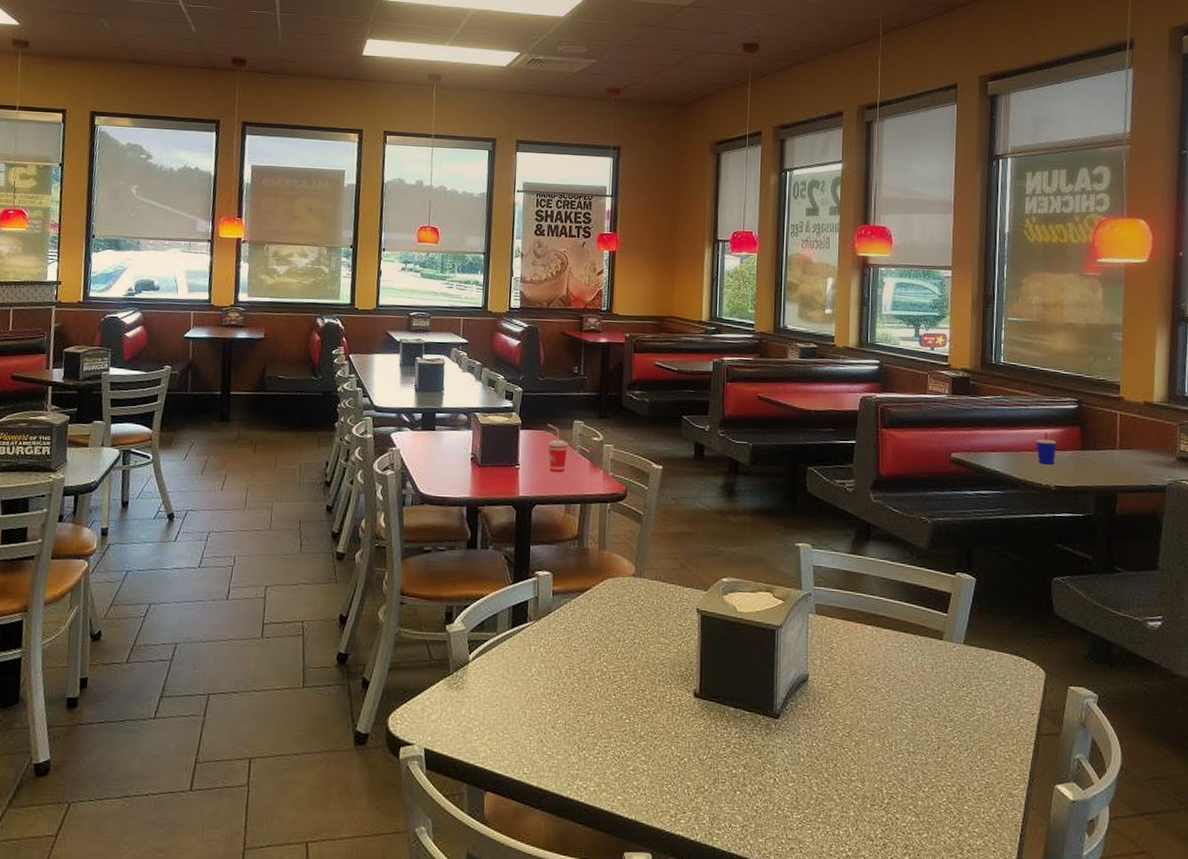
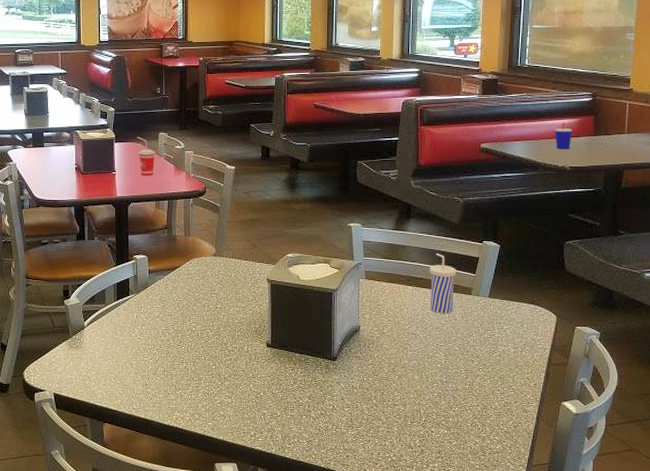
beverage cup: none [892,585,926,664] -> present [429,253,457,314]

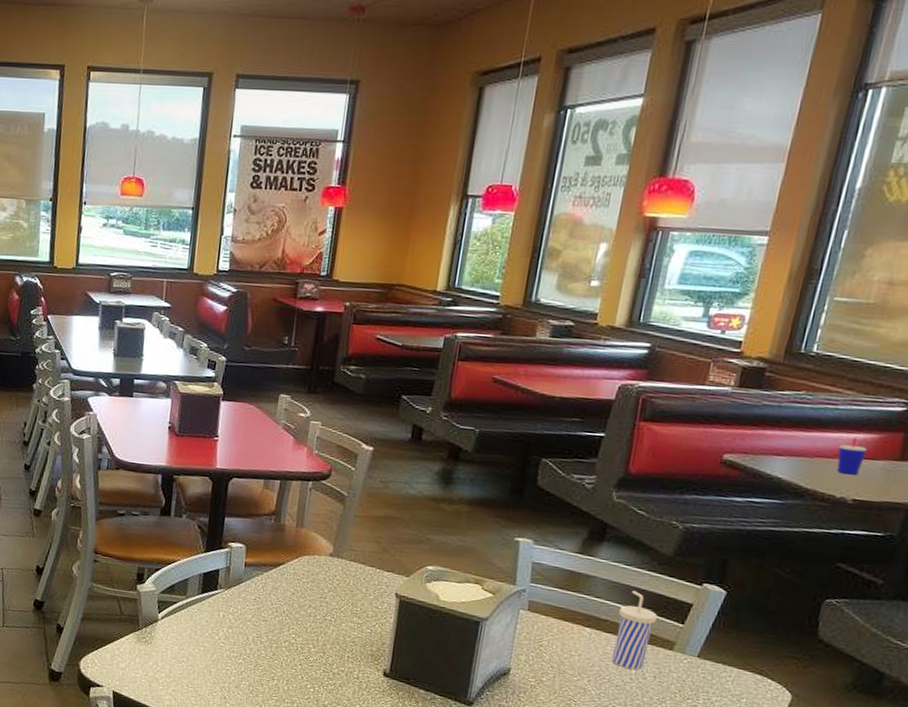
beverage cup: present [136,136,155,176] -> none [249,396,272,448]

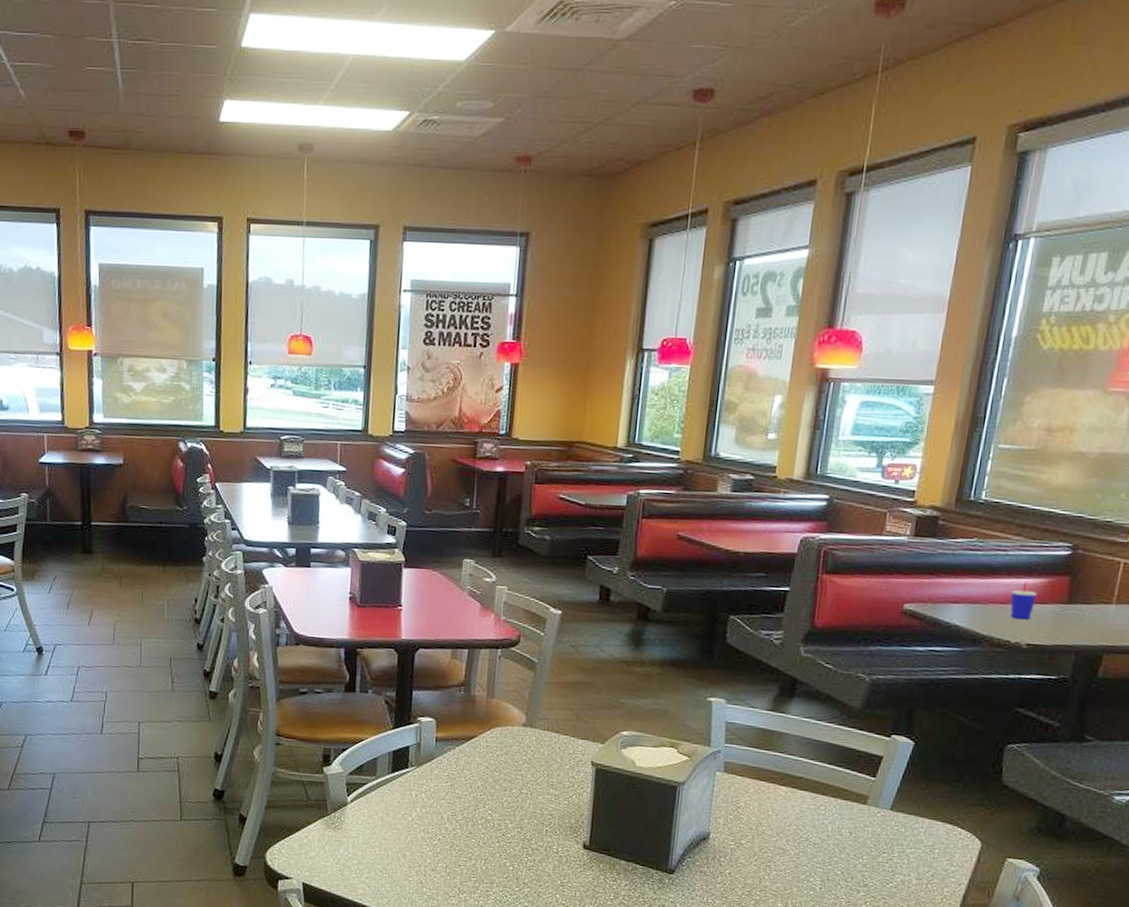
beverage cup: present [611,591,658,670] -> none [807,746,851,827]

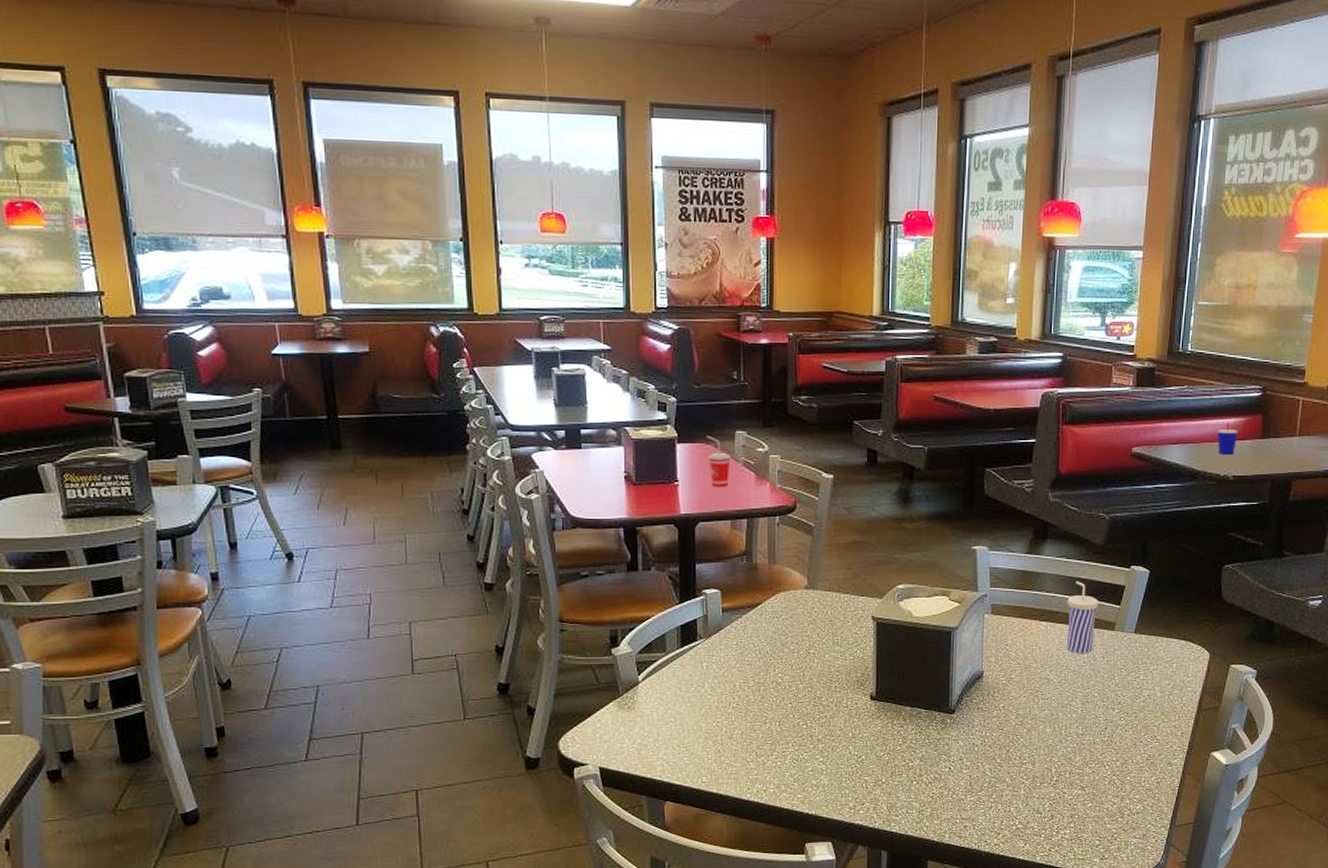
beverage cup: none [433,561,457,616] -> present [706,435,731,488]
beverage cup: none [807,746,851,827] -> present [1066,581,1099,654]

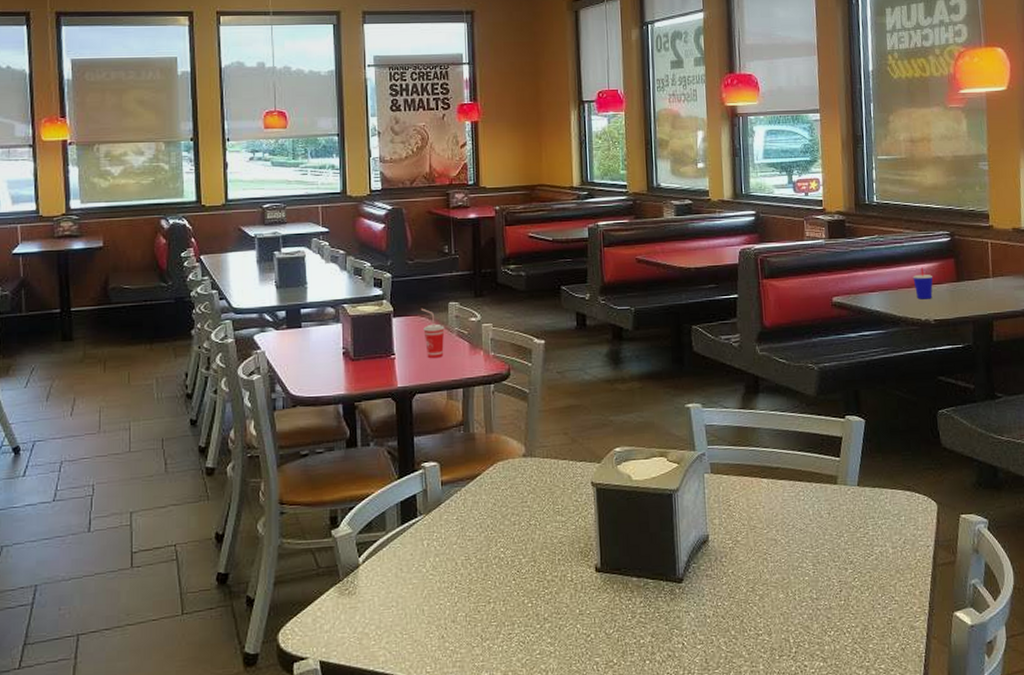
beverage cup: present [1066,581,1099,654] -> none [785,435,819,511]

